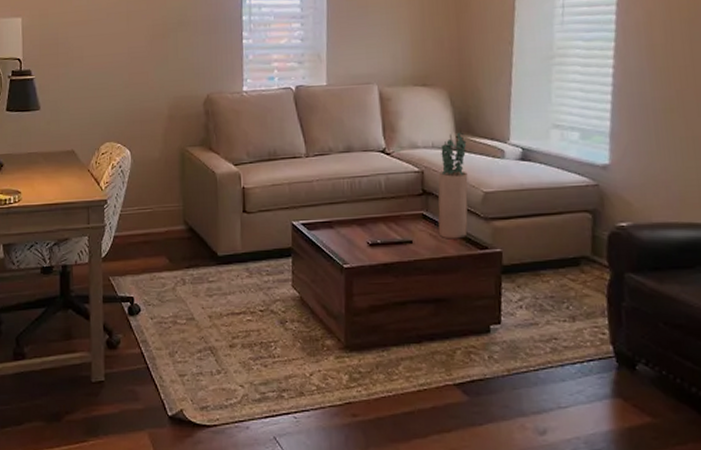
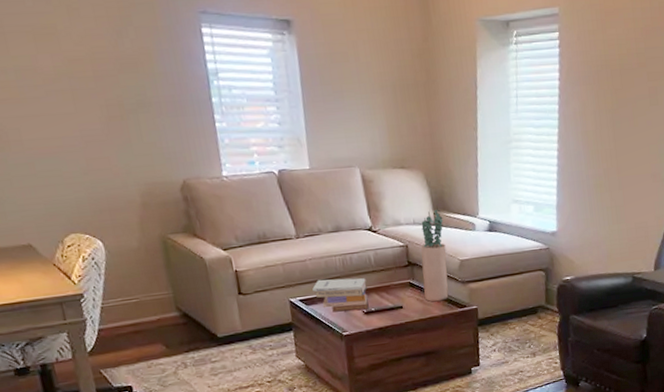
books: none [316,203,375,241] -> present [312,278,369,312]

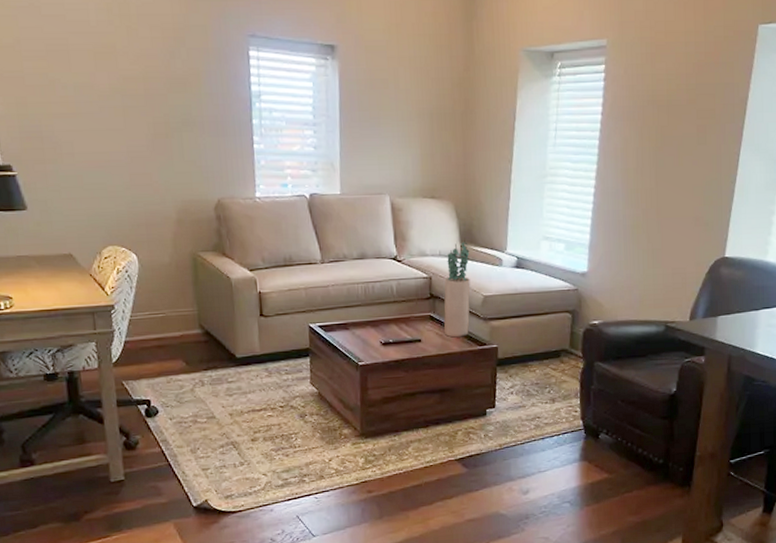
books: present [312,278,369,312] -> none [332,306,387,341]

